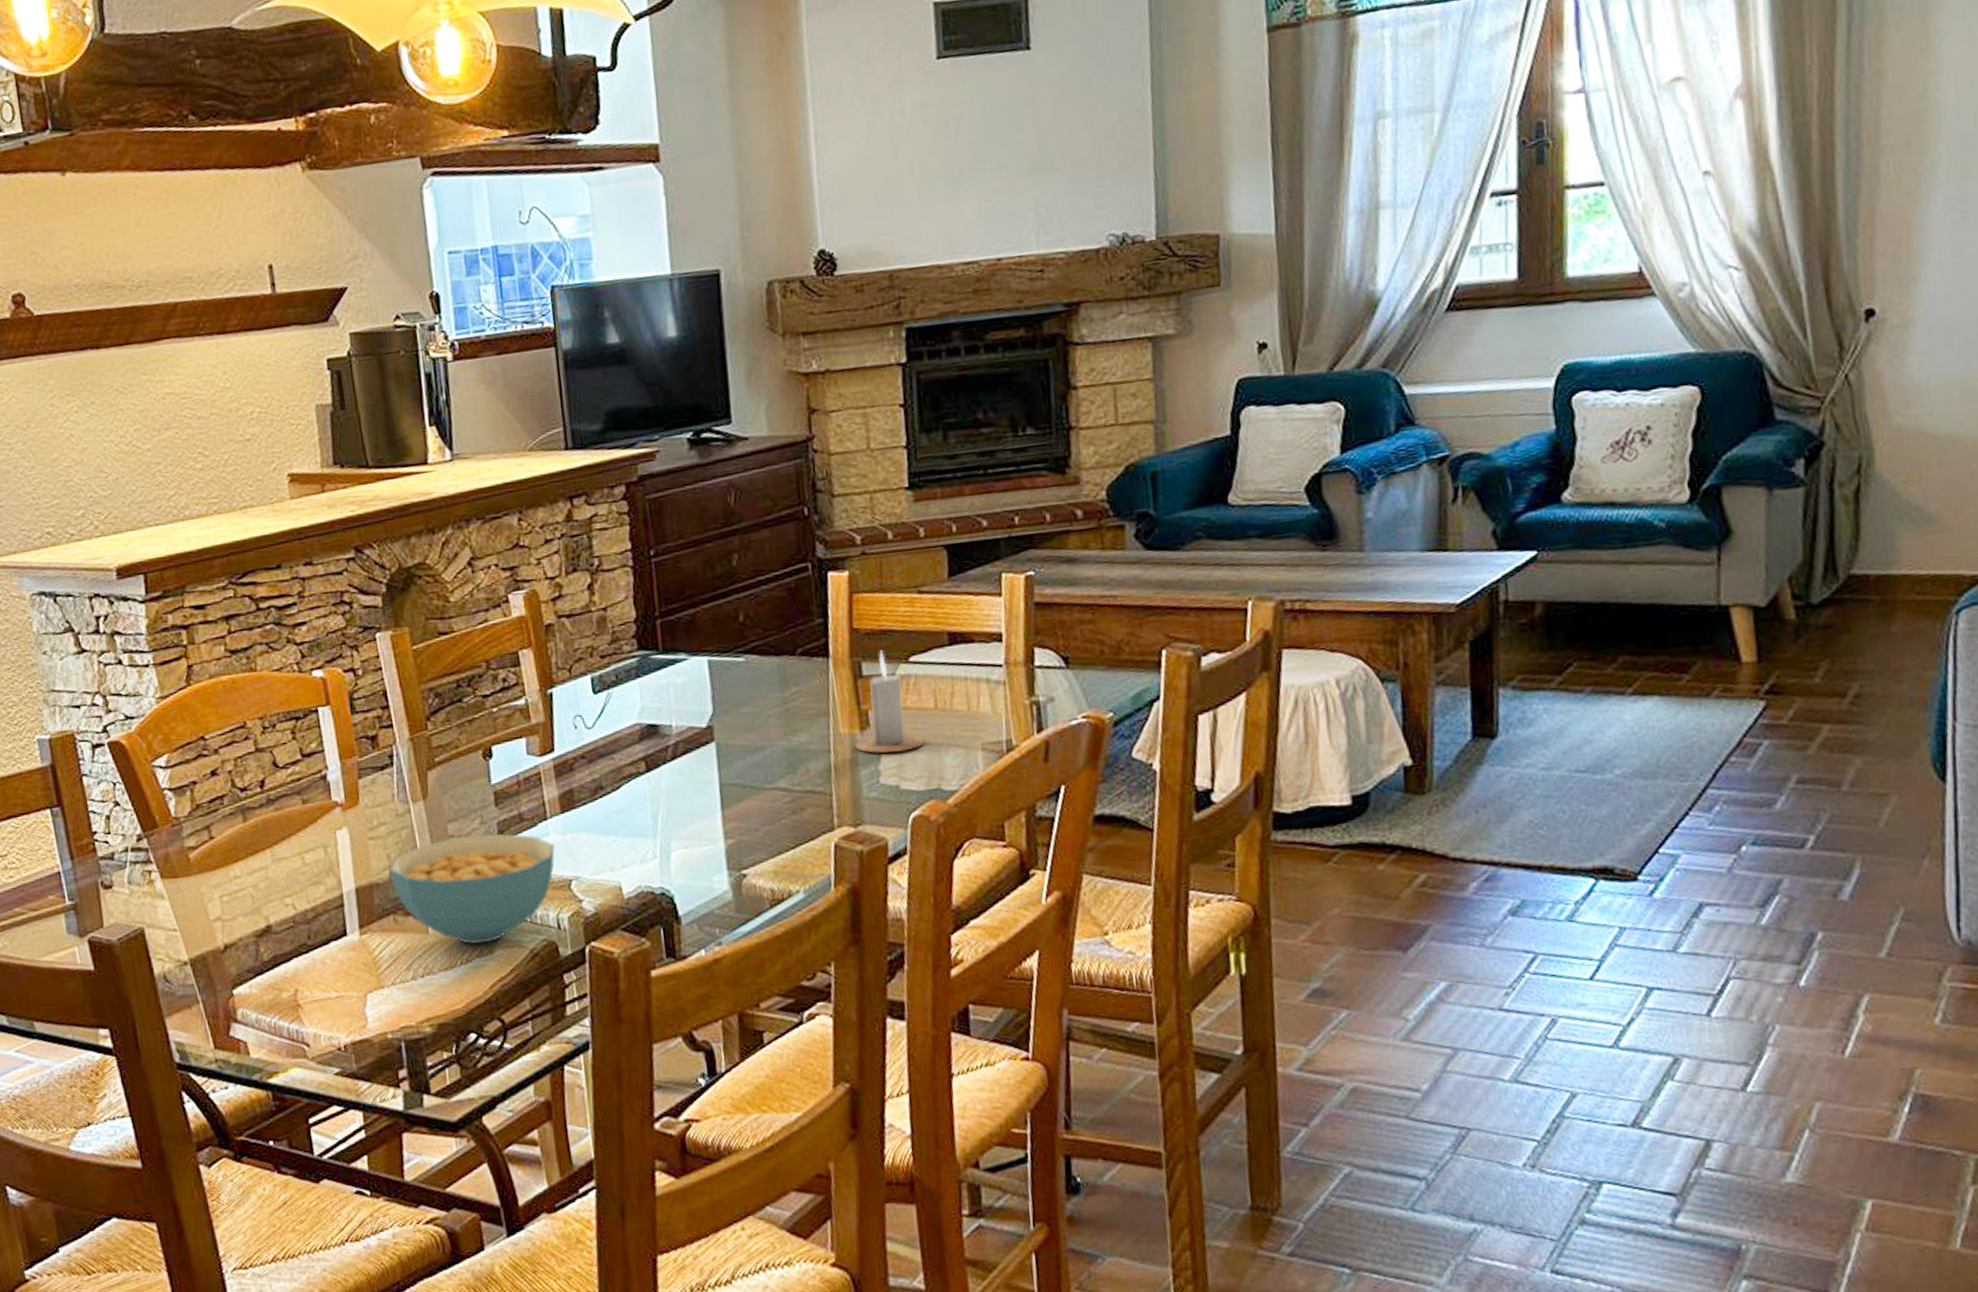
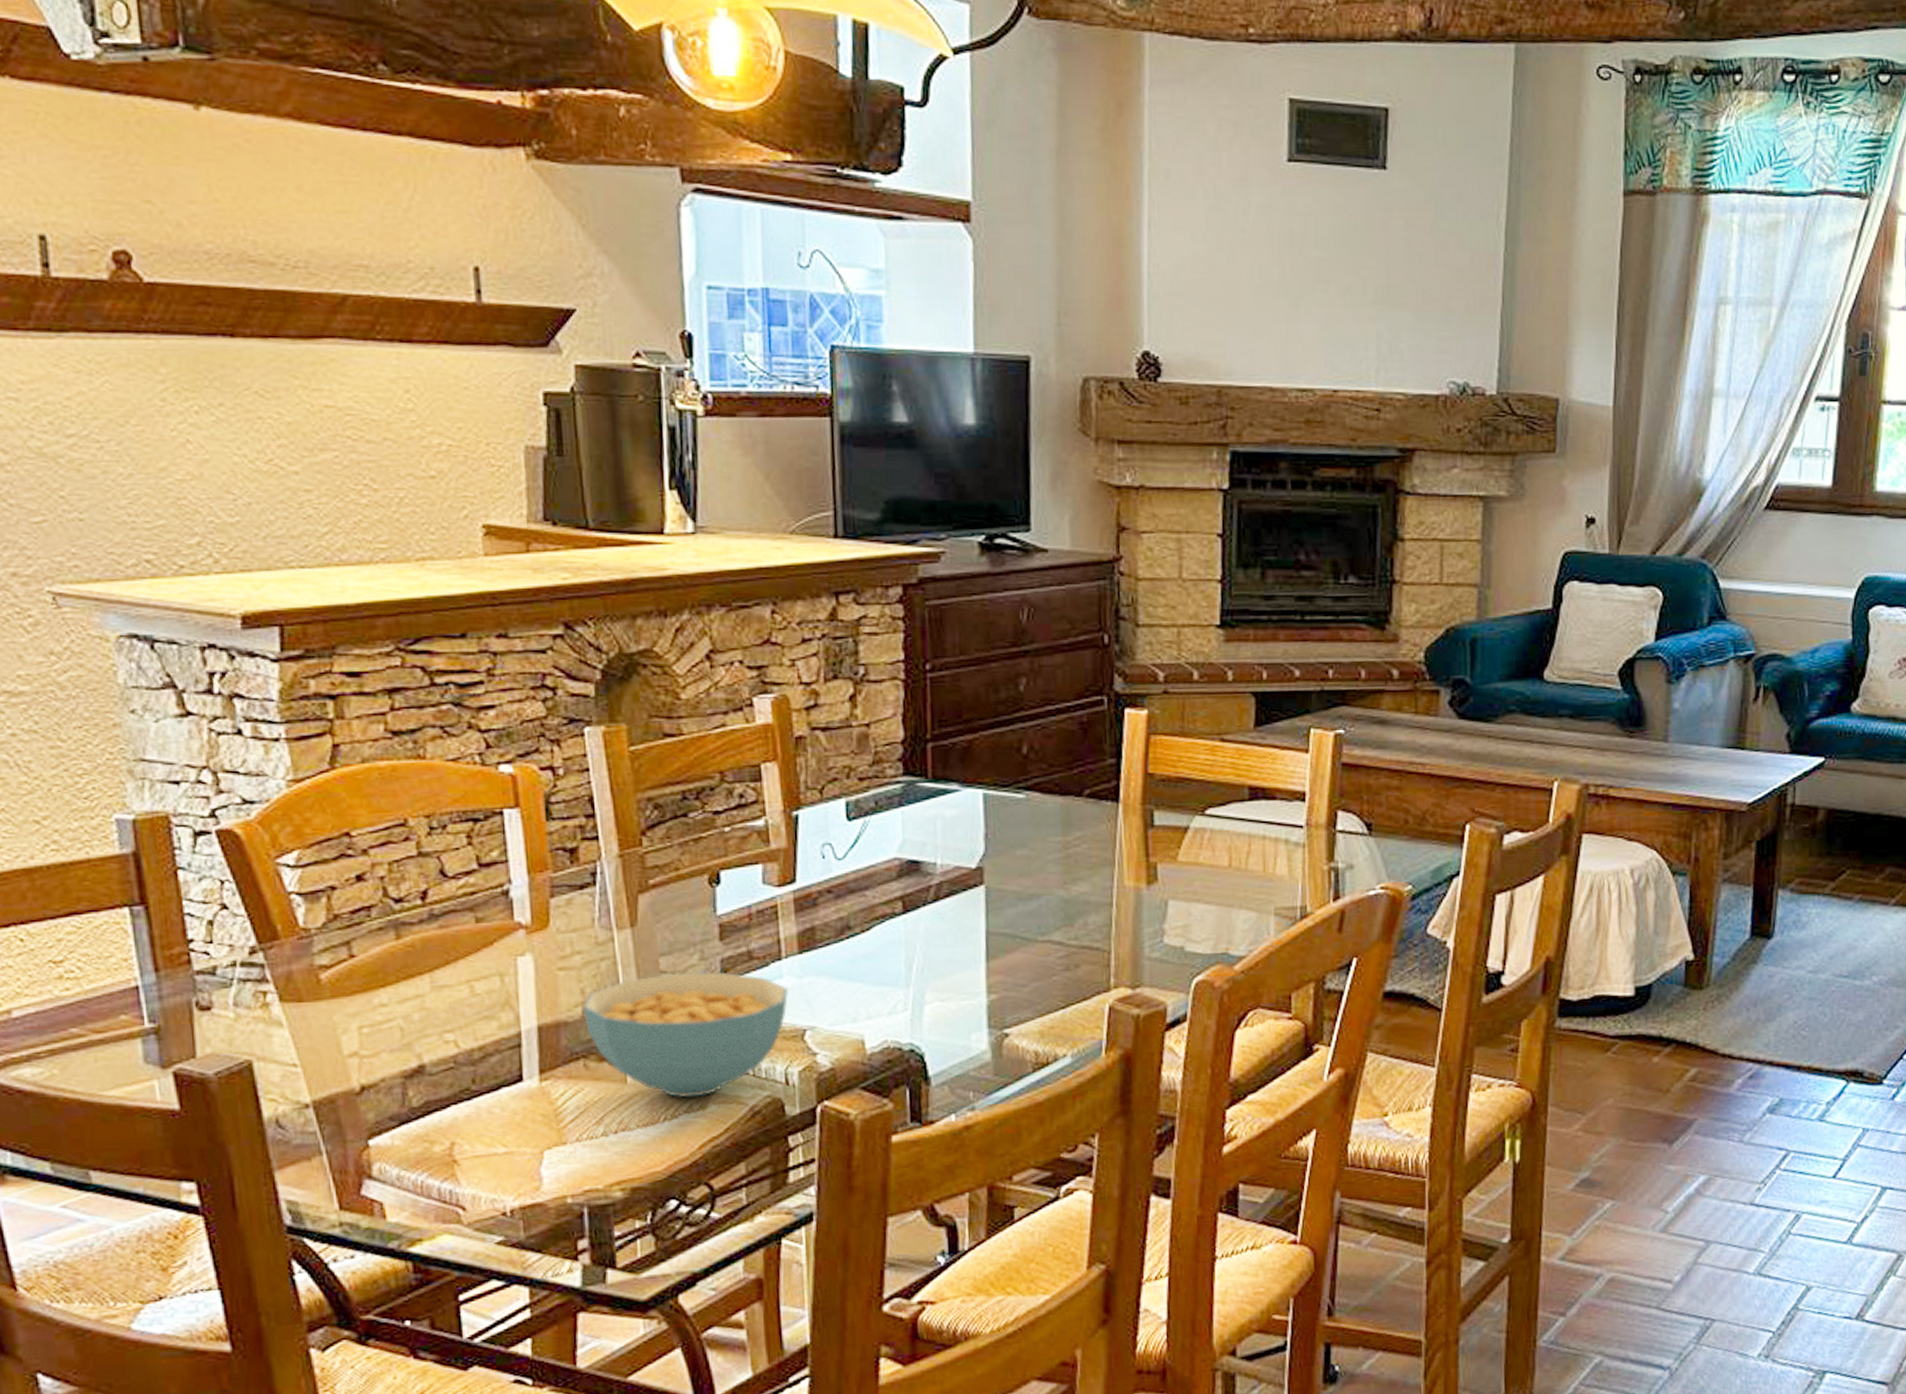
candle: present [856,650,924,753] -> none [1141,799,1214,910]

